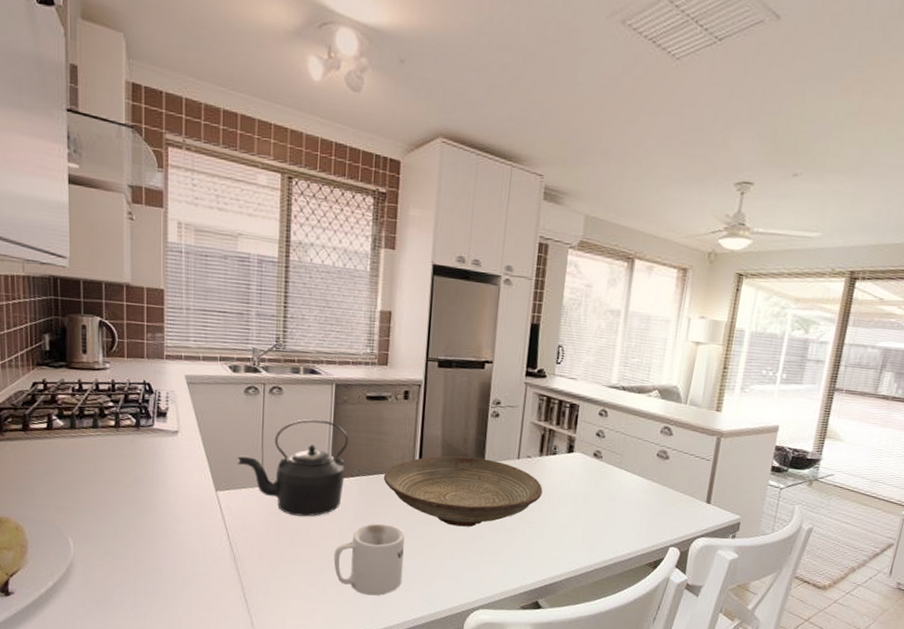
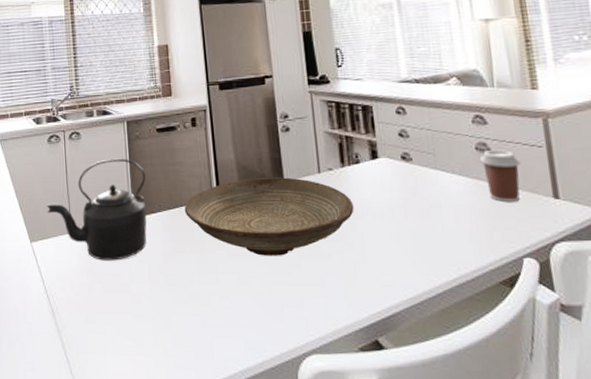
mug: present [333,523,405,596] -> none [147,261,221,345]
coffee cup: none [657,457,690,502] -> present [479,149,522,202]

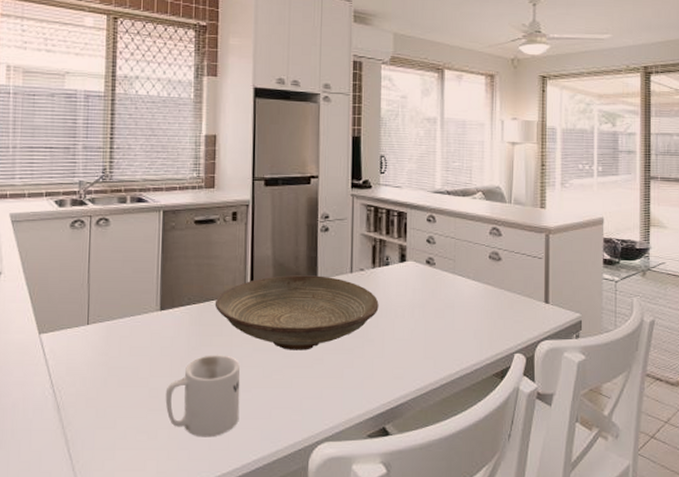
kettle: present [47,158,147,261] -> none [62,248,177,354]
mug: none [147,261,221,345] -> present [165,355,241,437]
coffee cup: present [479,149,522,202] -> none [491,258,524,305]

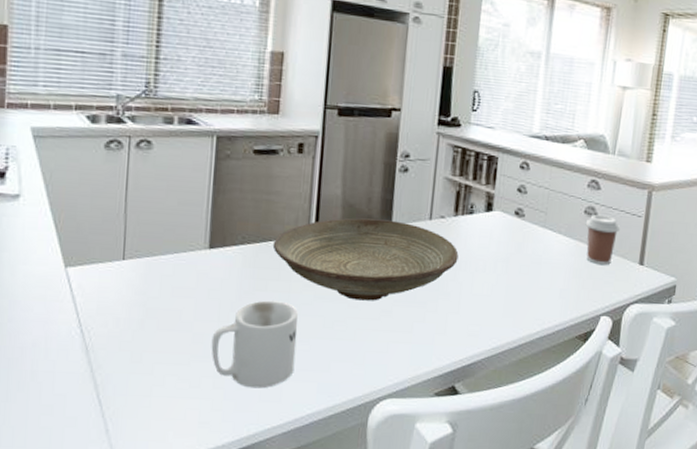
coffee cup: none [491,258,524,305] -> present [585,214,621,265]

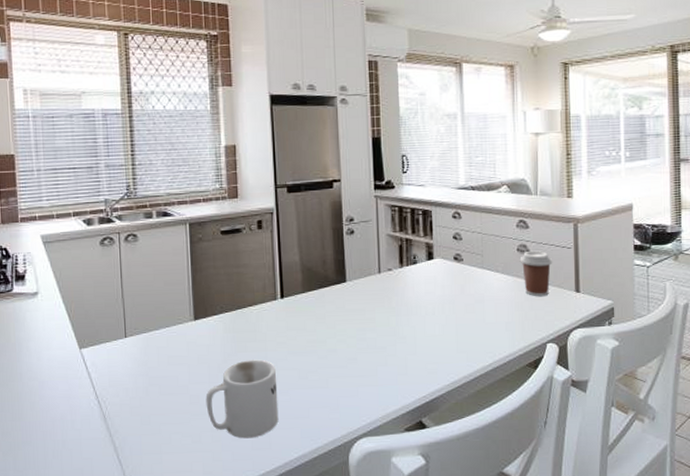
decorative bowl: present [272,218,459,301] -> none [246,278,409,352]

